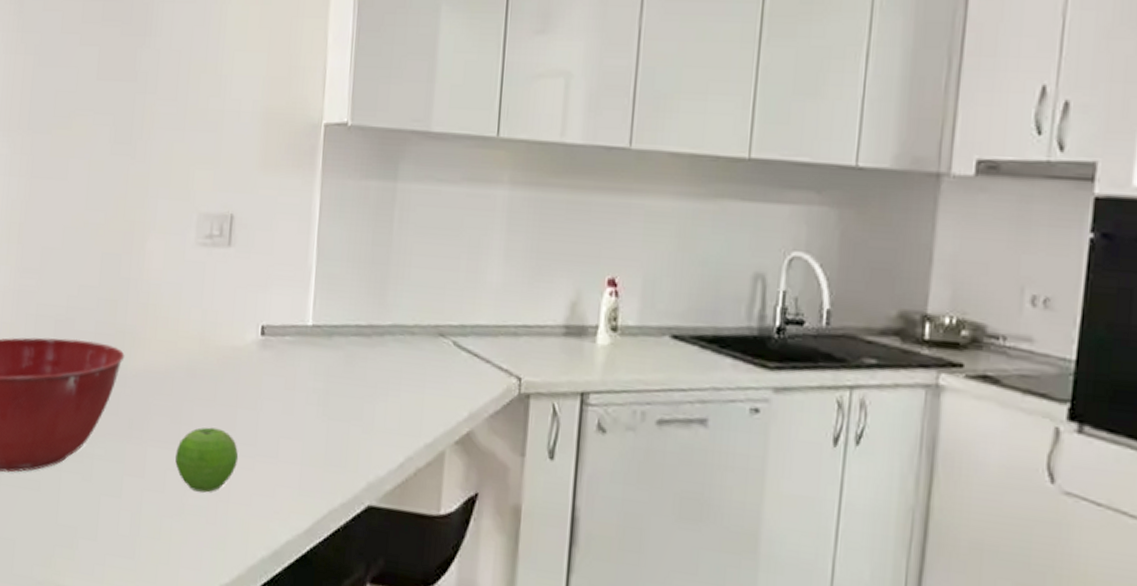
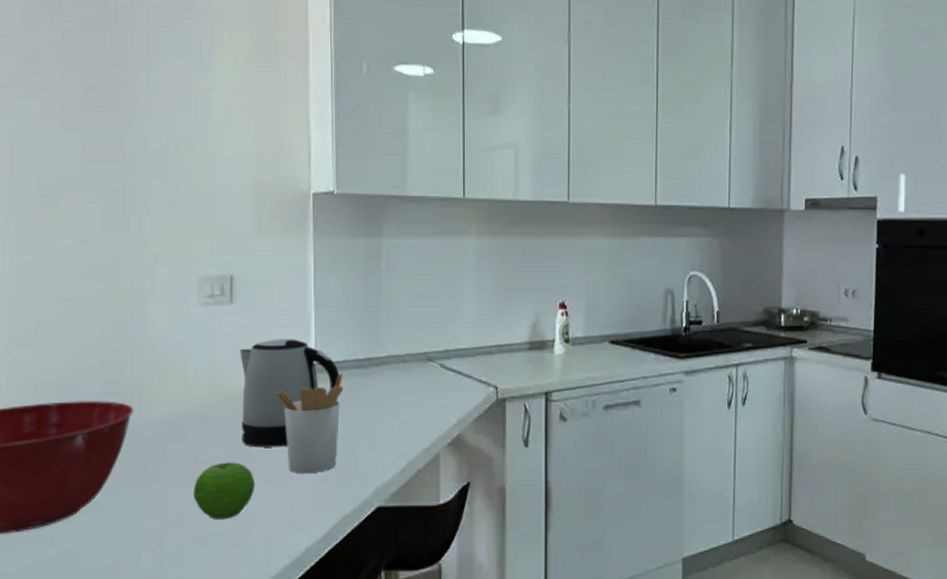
kettle: none [228,291,338,418] -> present [240,339,340,447]
utensil holder: none [265,338,341,455] -> present [274,372,344,474]

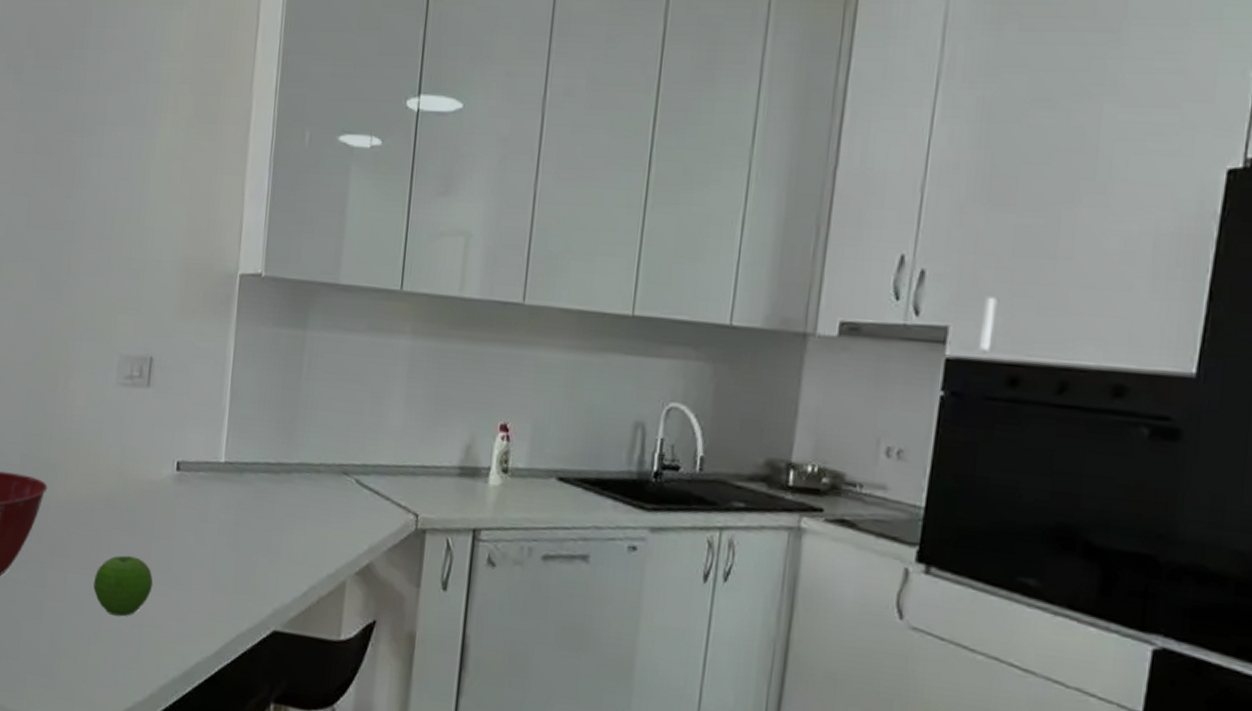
kettle: present [240,339,340,447] -> none [144,430,249,548]
utensil holder: present [274,372,344,474] -> none [180,475,252,582]

